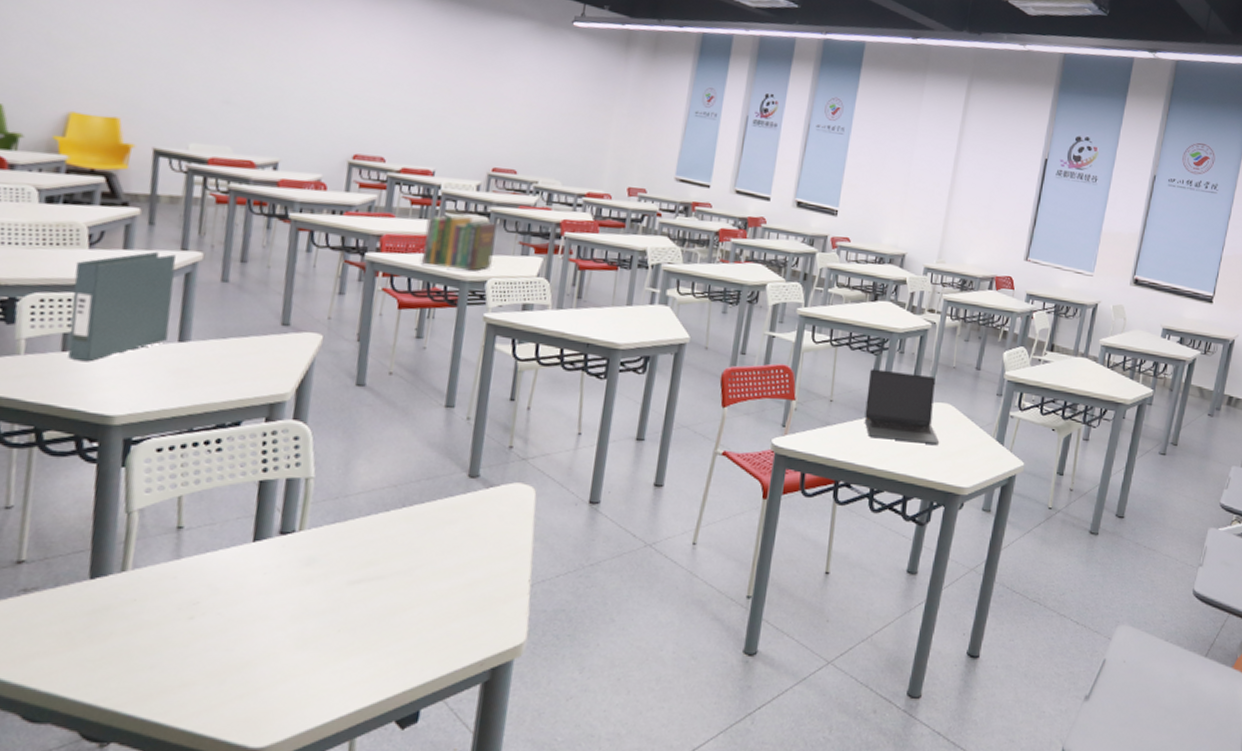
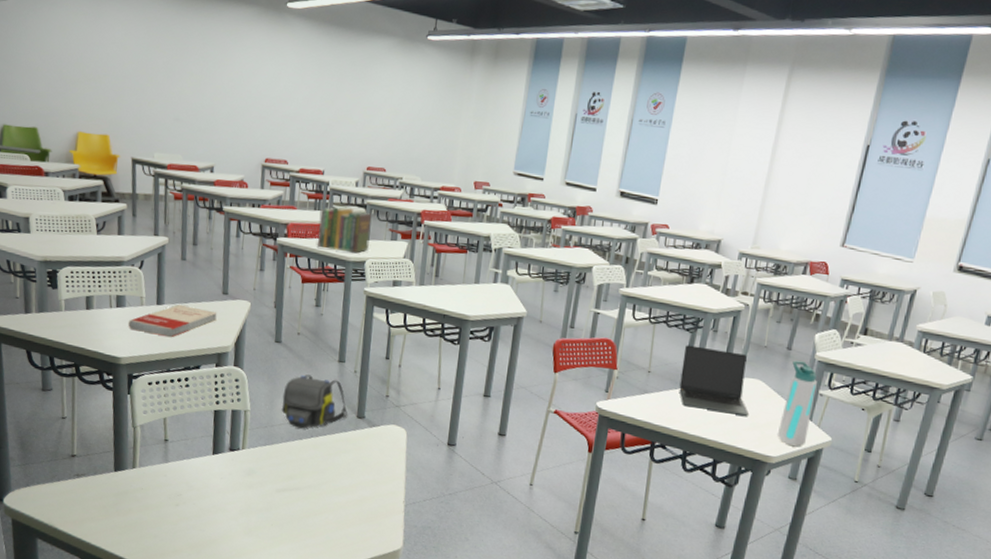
binder: present [68,251,176,362] -> none [90,236,152,318]
book: none [129,340,272,386] -> present [127,304,217,338]
shoulder bag: none [360,425,457,497] -> present [281,374,348,429]
water bottle: none [968,381,1007,475] -> present [777,360,817,447]

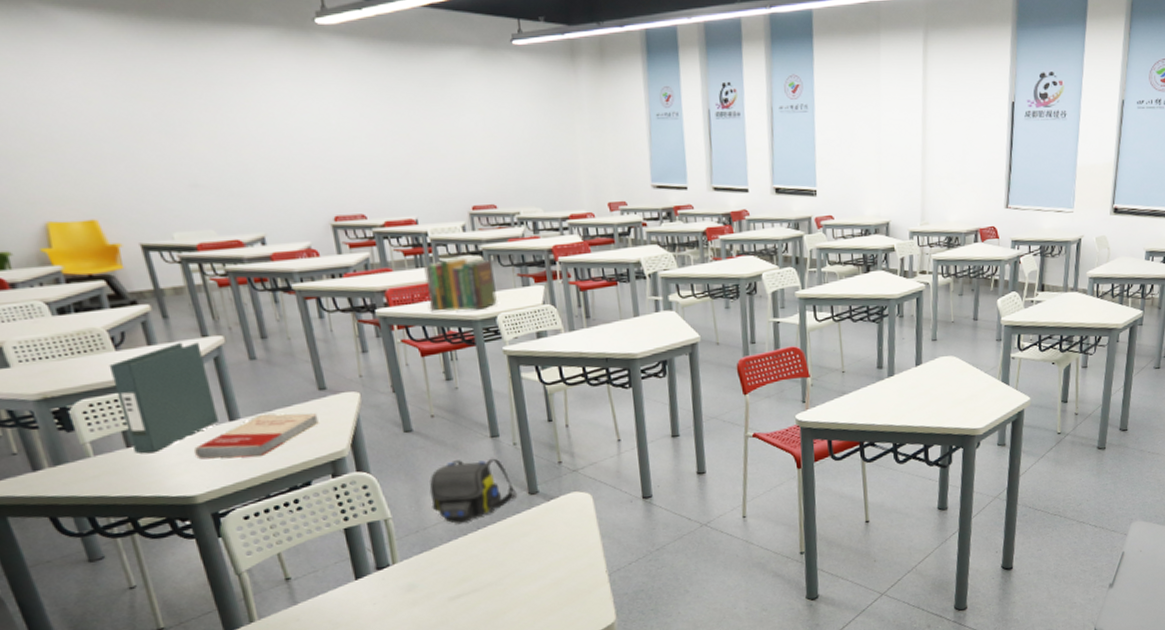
binder: none [90,236,152,318] -> present [109,342,218,453]
laptop: present [679,345,749,416] -> none [874,334,949,399]
water bottle: present [777,360,817,447] -> none [979,329,1008,414]

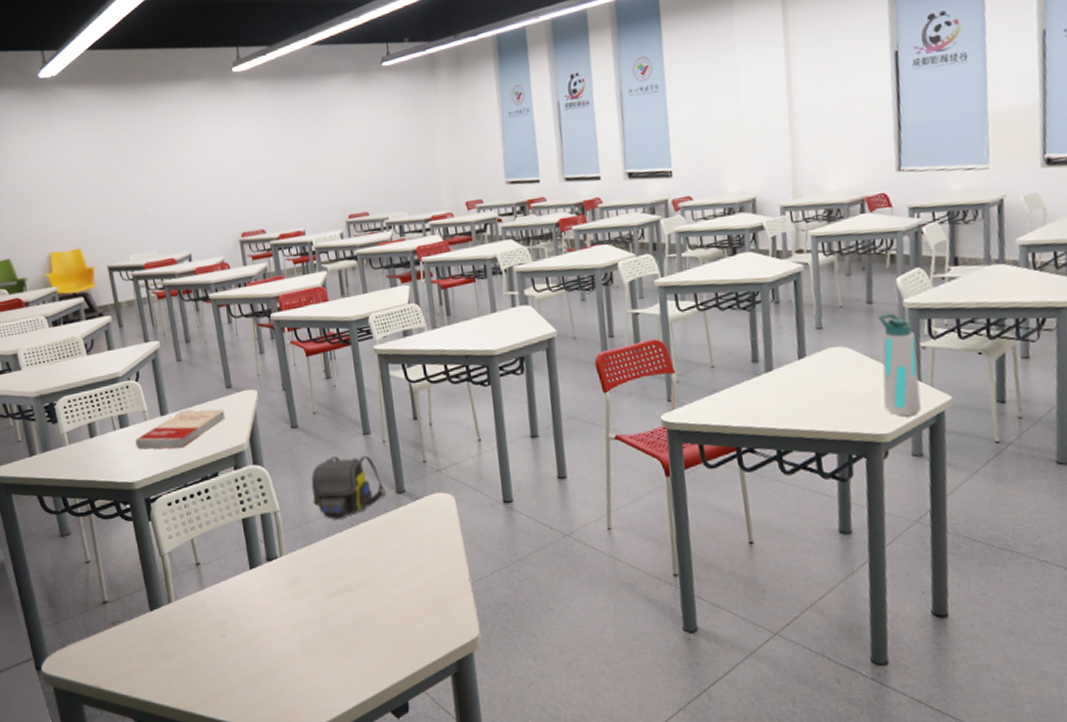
binder: present [109,342,218,453] -> none [82,347,153,443]
books: present [424,257,497,311] -> none [309,262,369,313]
water bottle: none [979,329,1008,414] -> present [878,313,922,417]

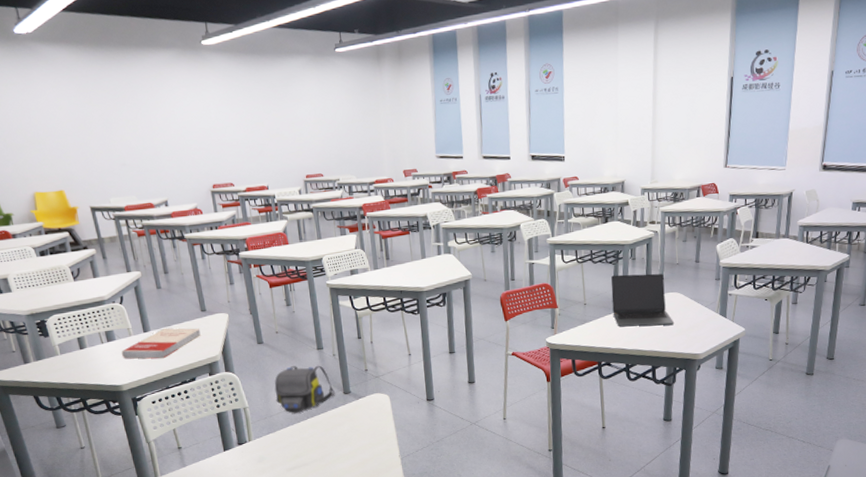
laptop: none [746,321,843,397] -> present [610,273,674,327]
water bottle: present [878,313,922,417] -> none [700,270,726,342]

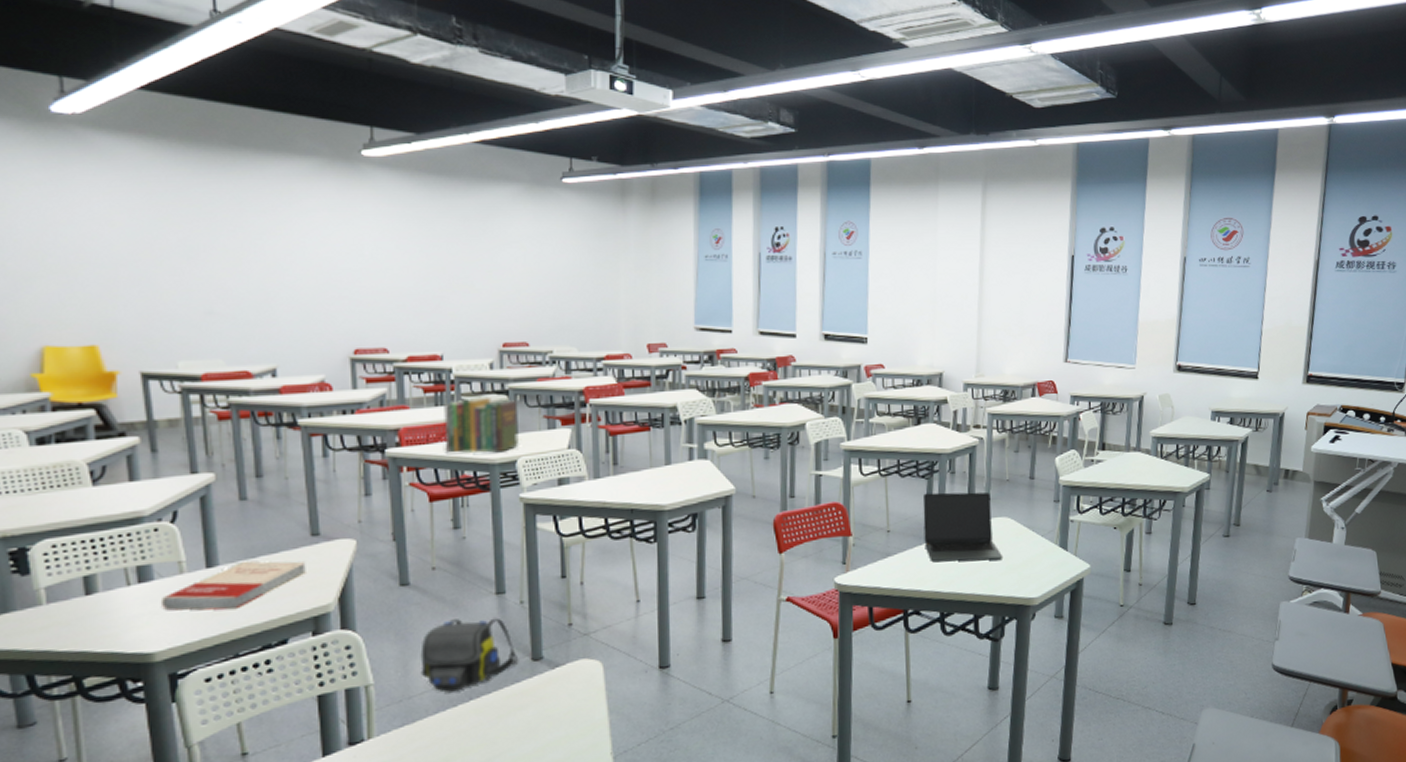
books: none [272,214,323,254] -> present [444,396,519,453]

